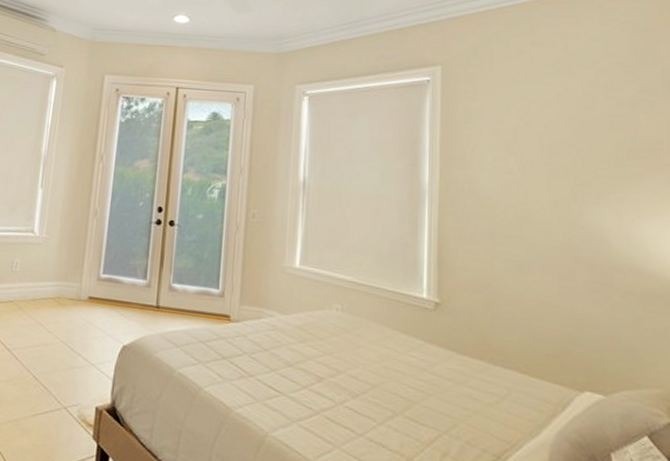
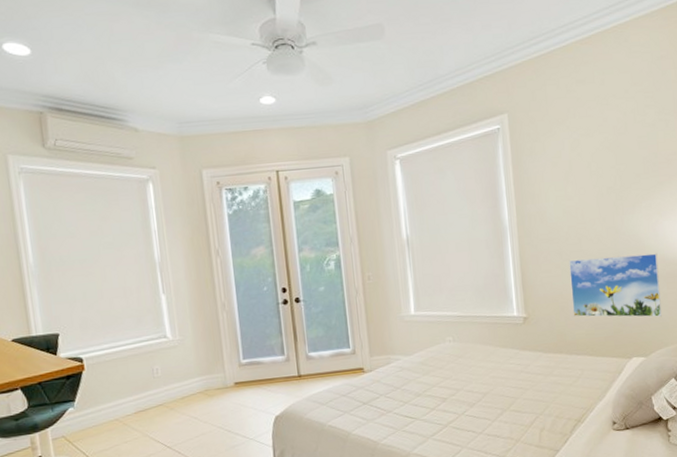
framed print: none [502,245,633,346] -> present [569,253,662,318]

